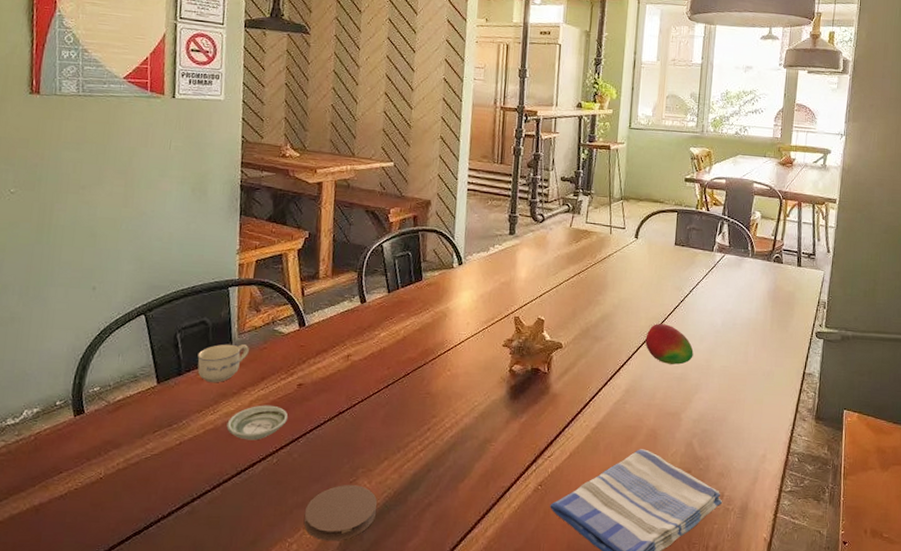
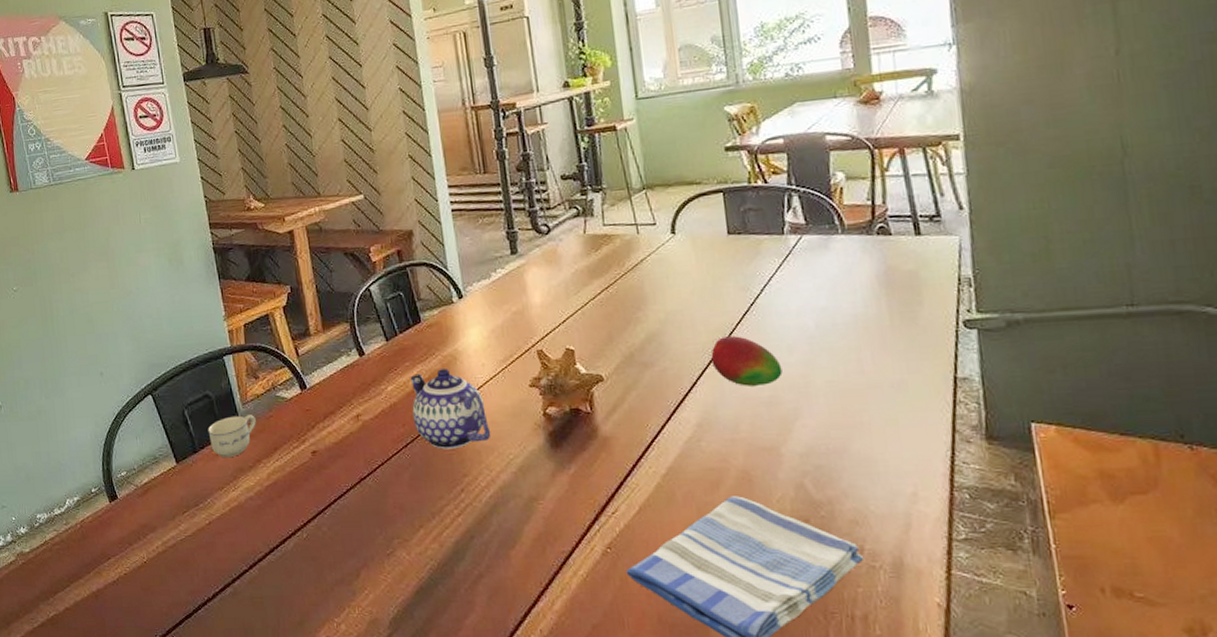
saucer: present [226,405,289,441] -> none [250,476,309,516]
coaster: present [304,485,377,541] -> none [346,558,424,620]
teapot: none [398,323,463,393] -> present [410,369,491,449]

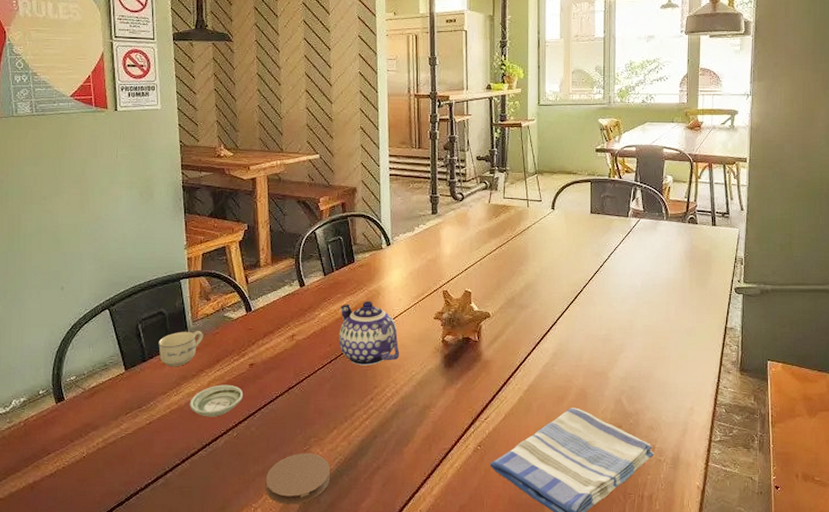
saucer: none [250,476,309,516] -> present [189,384,244,417]
coaster: none [346,558,424,620] -> present [265,453,331,505]
fruit: present [711,336,783,386] -> none [569,289,616,326]

